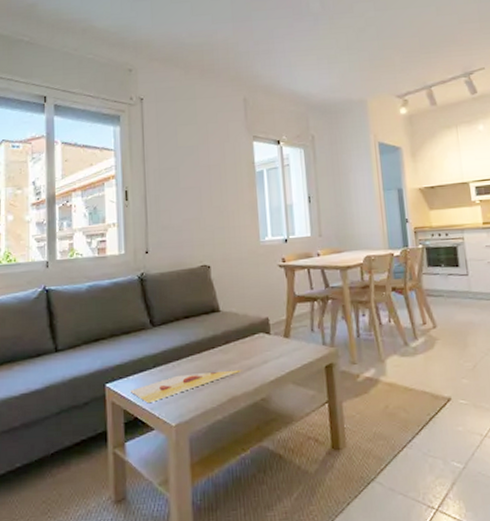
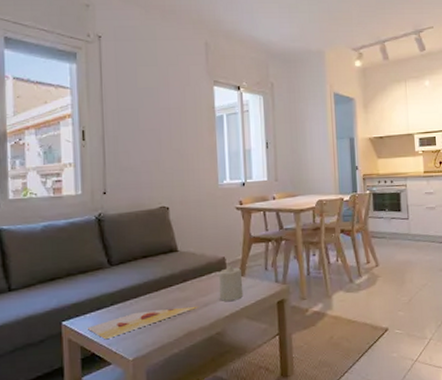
candle: none [263,326,289,365] -> present [219,265,244,301]

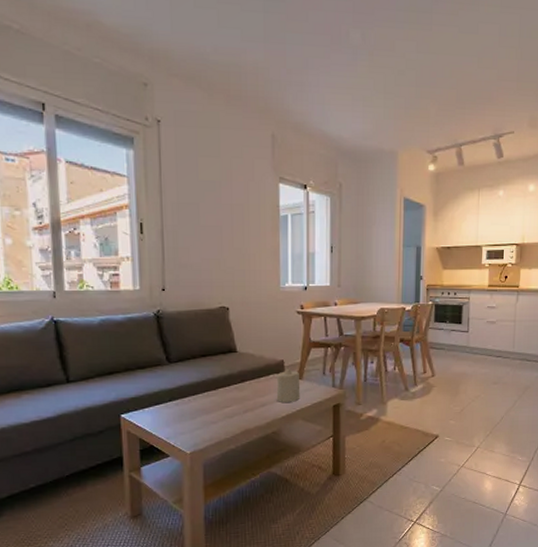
painting: present [87,306,200,340] -> none [145,406,257,434]

